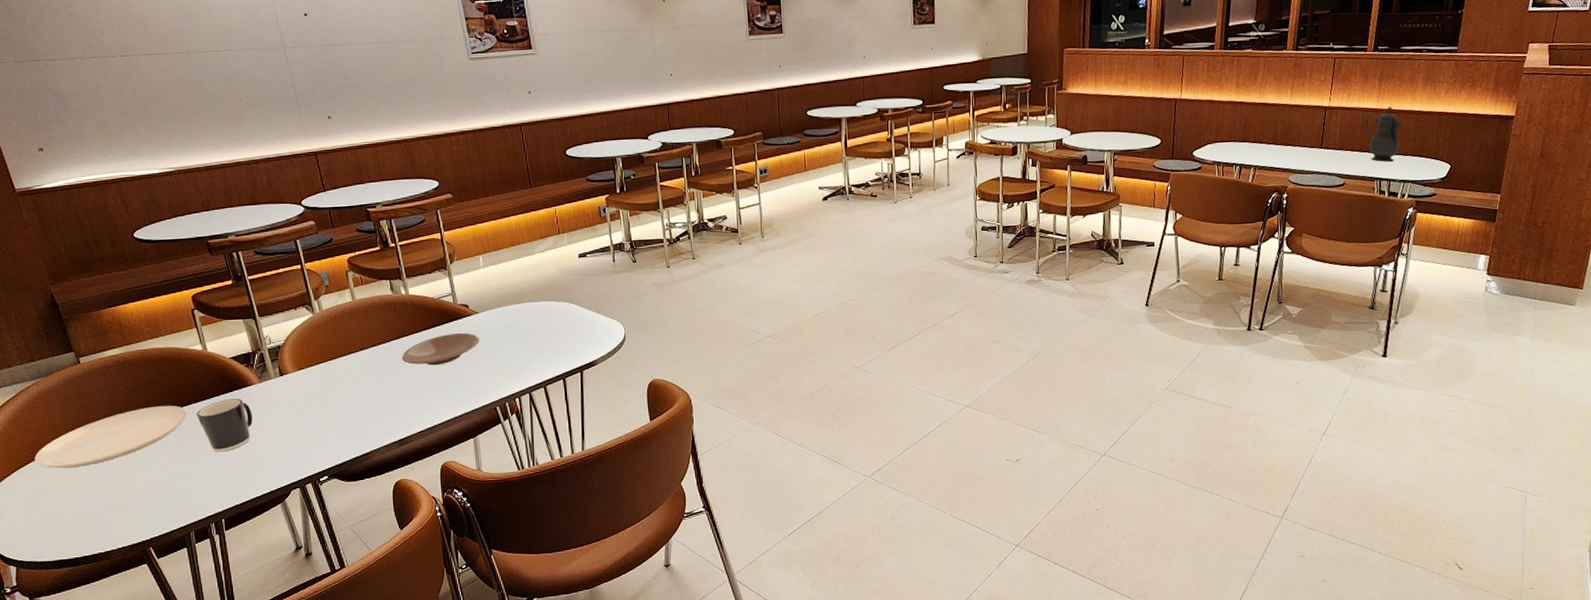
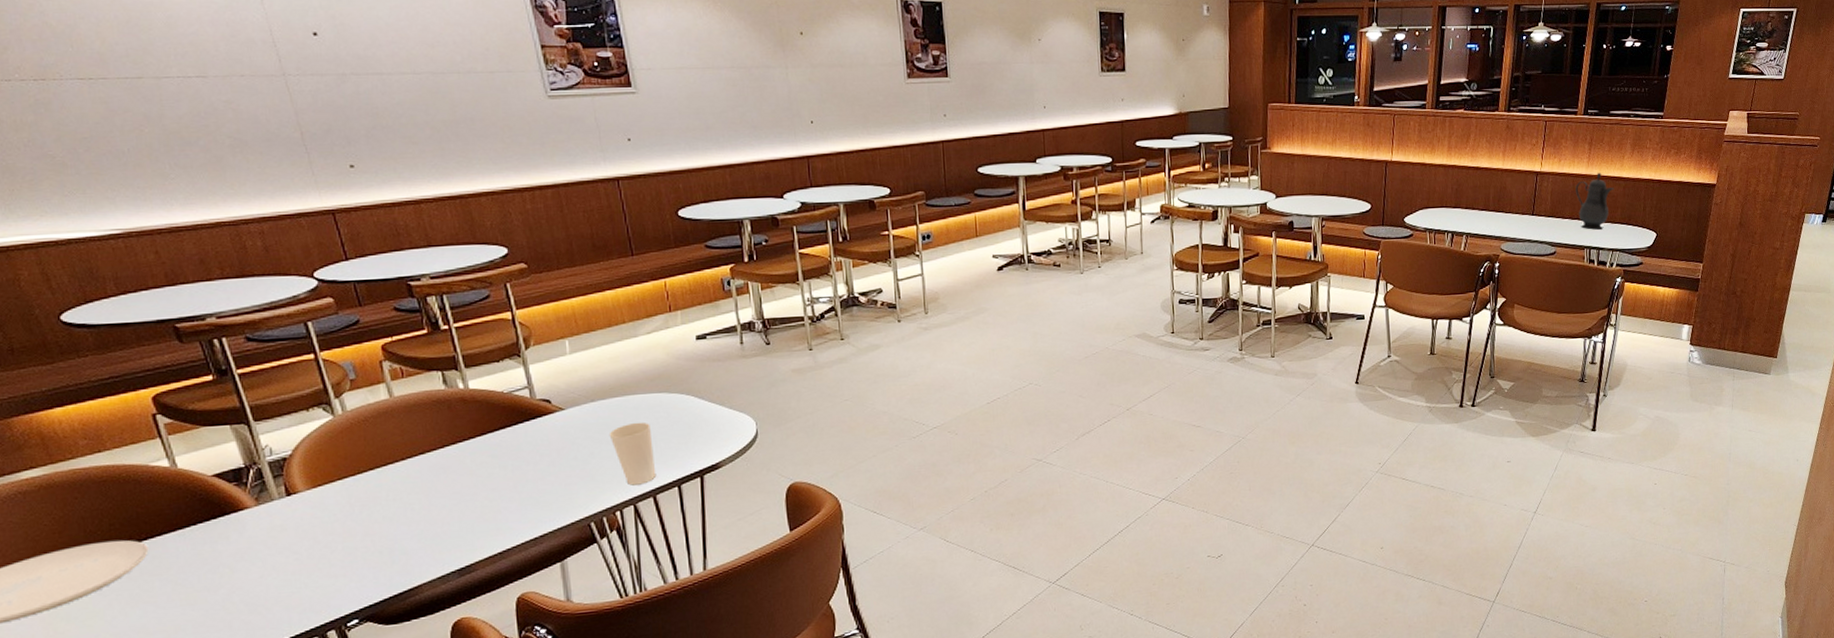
mug: present [197,398,253,452] -> none [163,526,247,598]
saucer: present [401,332,480,366] -> none [459,433,567,476]
cup: none [511,325,547,377] -> present [609,422,657,486]

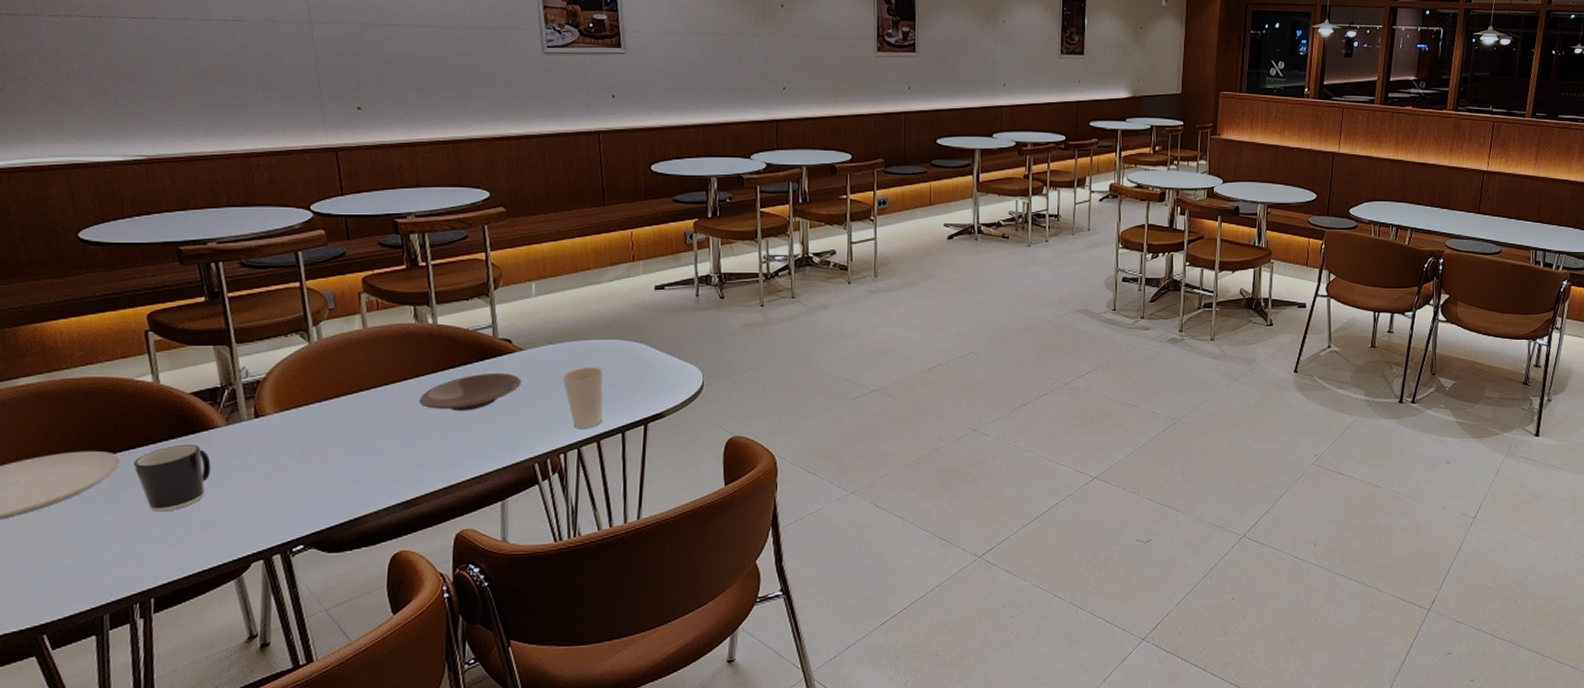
mug: none [163,526,247,598] -> present [133,443,211,512]
saucer: none [459,433,567,476] -> present [418,372,522,412]
coffeepot: present [1575,172,1614,231] -> none [1522,175,1561,233]

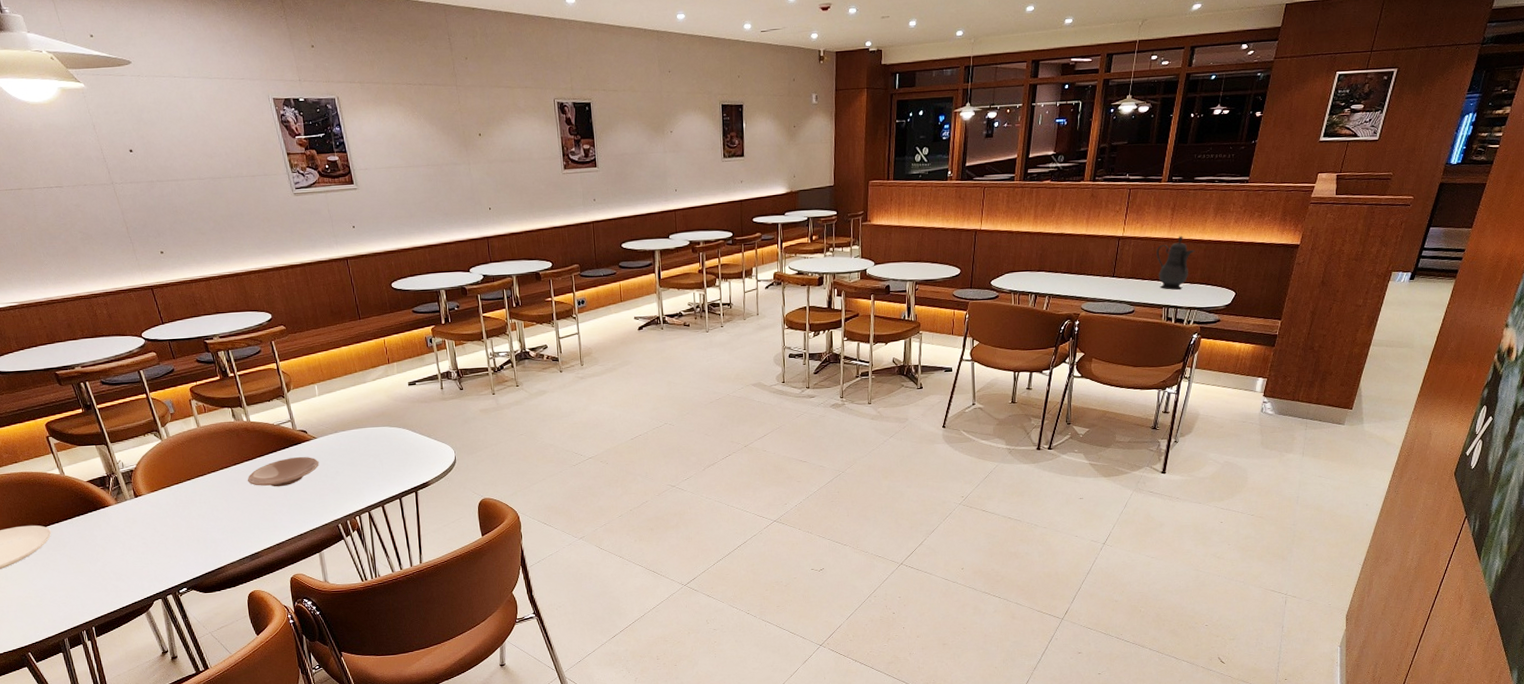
mug: present [133,443,211,512] -> none [60,518,113,567]
cup: present [562,367,603,429] -> none [348,449,384,497]
coffeepot: none [1522,175,1561,233] -> present [1156,236,1195,291]

